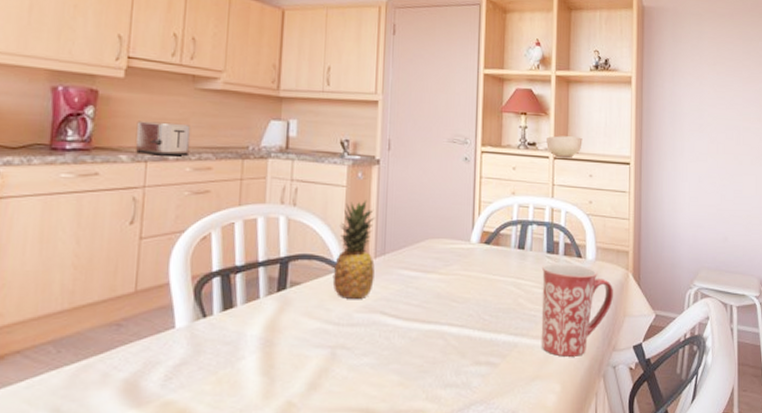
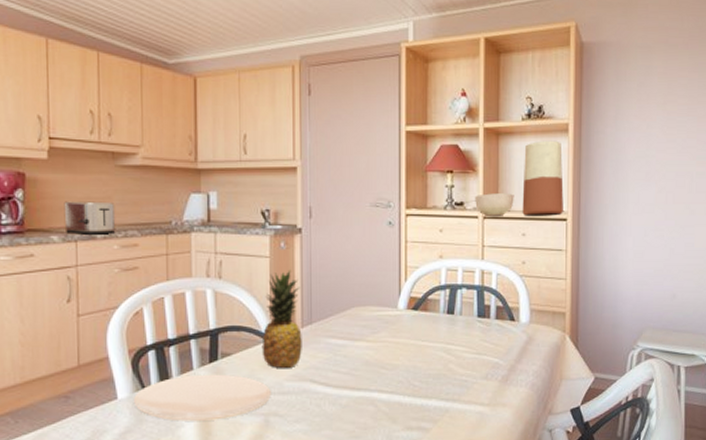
plate: none [193,303,340,353] -> present [134,374,271,422]
mug: present [541,262,614,357] -> none [472,326,550,421]
vase: none [590,90,627,160] -> present [522,140,564,217]

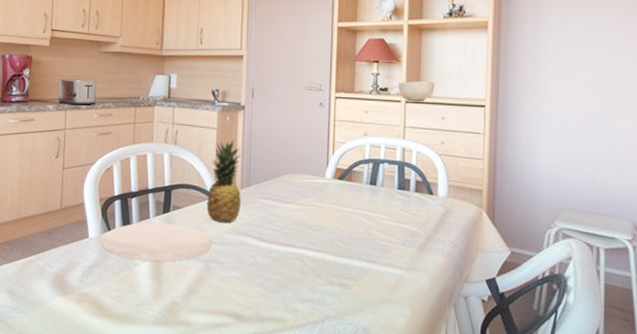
vase: present [522,140,564,217] -> none [442,36,482,103]

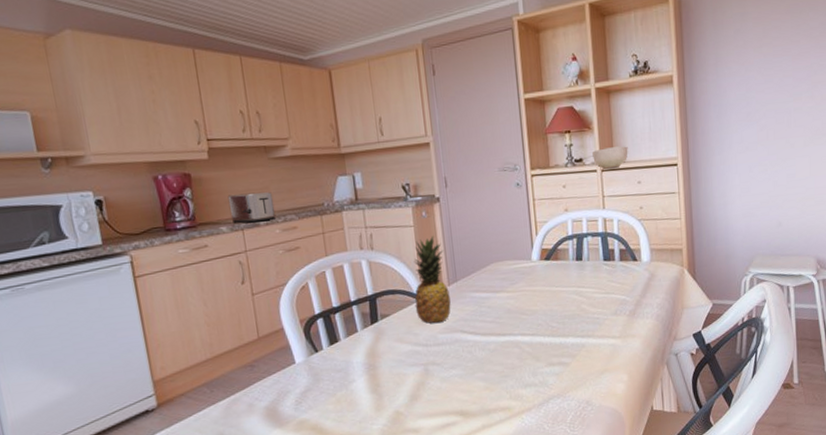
plate: present [101,222,213,262] -> none [309,333,428,378]

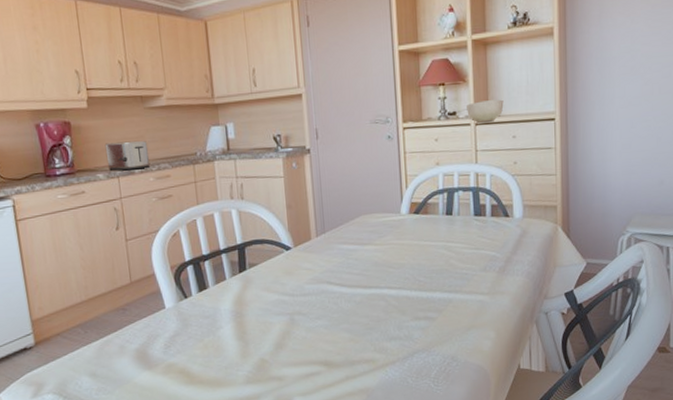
fruit: present [414,235,451,323] -> none [283,186,318,274]

